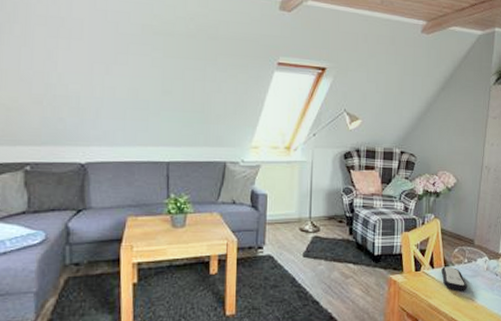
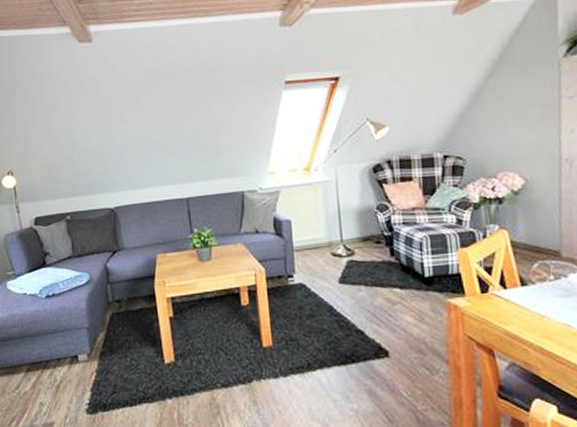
remote control: present [441,266,467,290] -> none [517,285,558,314]

